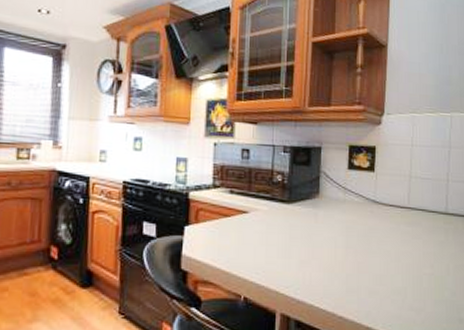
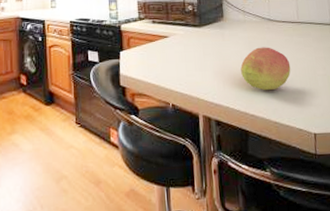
fruit: none [333,234,393,289] -> present [240,47,291,91]

